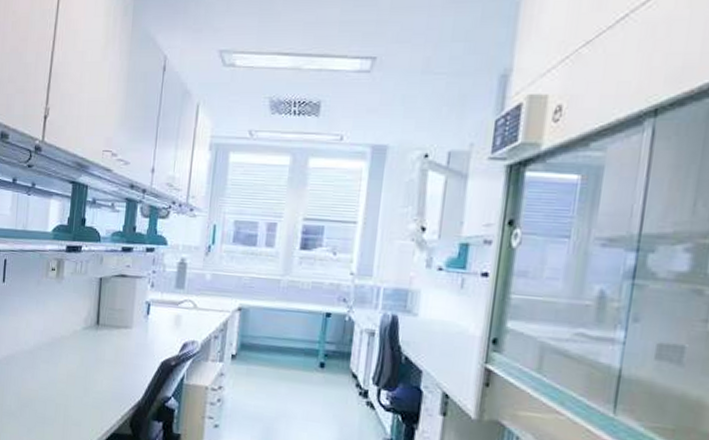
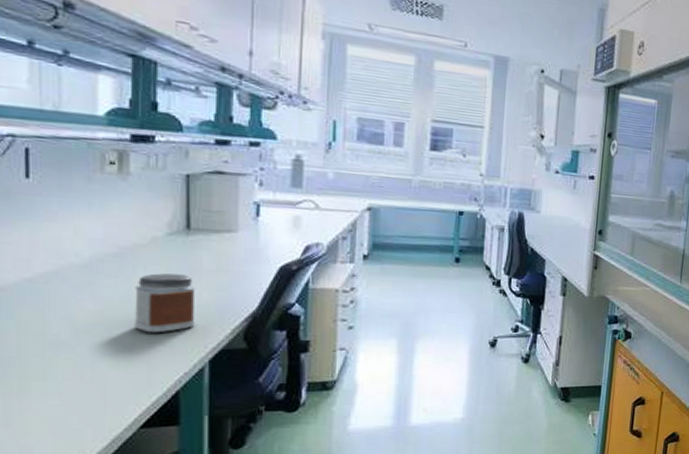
jar: none [55,361,99,413] -> present [133,273,196,333]

